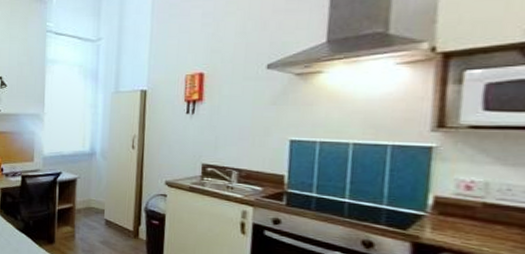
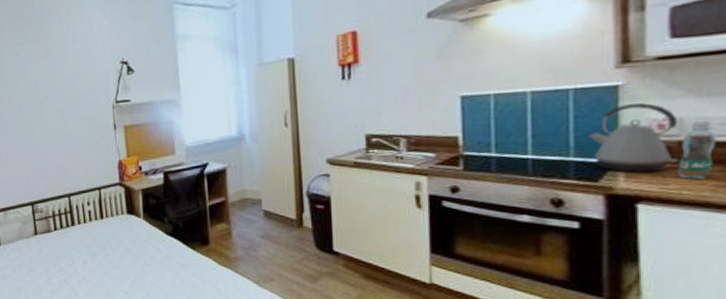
kettle: none [400,164,485,227] -> present [587,103,679,173]
bottle: none [480,187,518,240] -> present [678,121,716,180]

